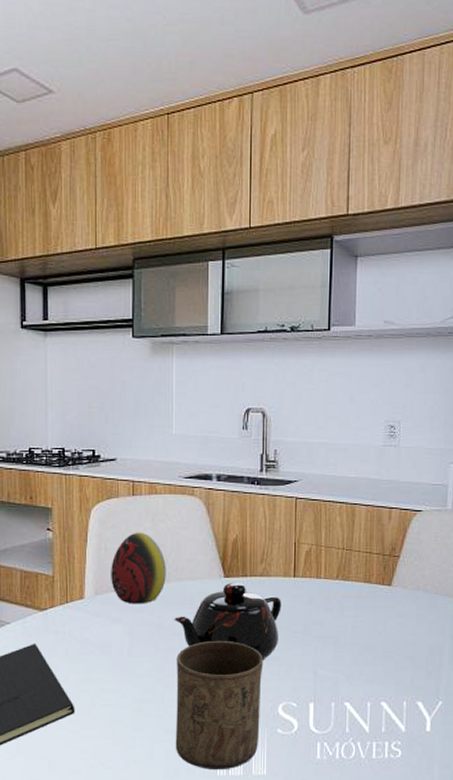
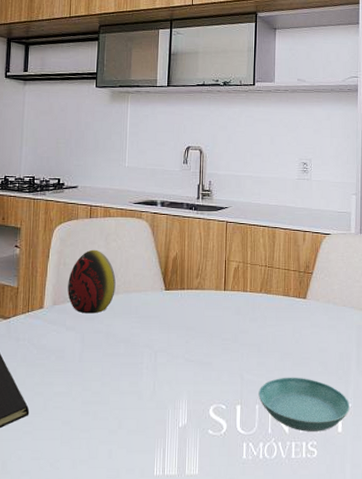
teapot: present [173,582,282,660] -> none [120,294,214,366]
cup: present [175,640,264,770] -> none [117,347,197,470]
saucer: none [334,672,441,731] -> present [258,377,350,432]

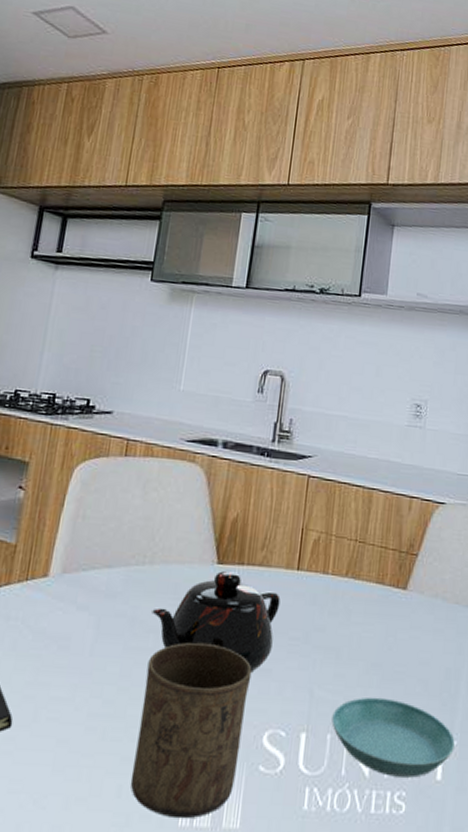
decorative egg: present [67,249,116,314] -> none [83,499,152,589]
cup: none [117,347,197,470] -> present [131,642,252,819]
teapot: none [120,294,214,366] -> present [150,570,281,673]

